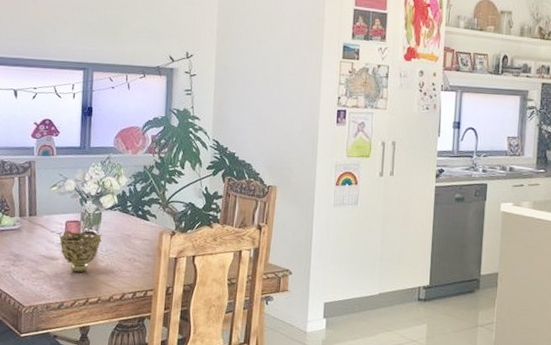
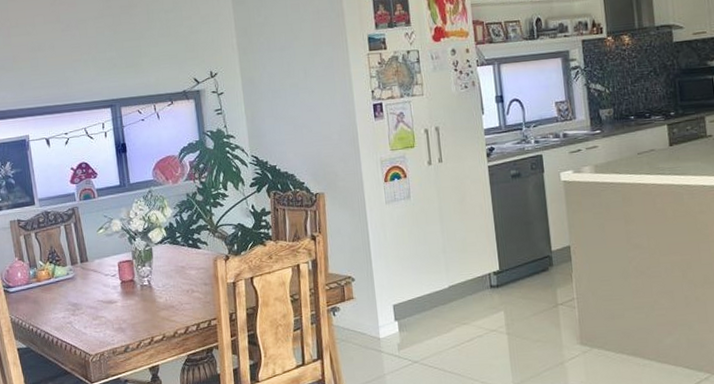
decorative bowl: present [59,230,102,273] -> none [114,268,157,313]

